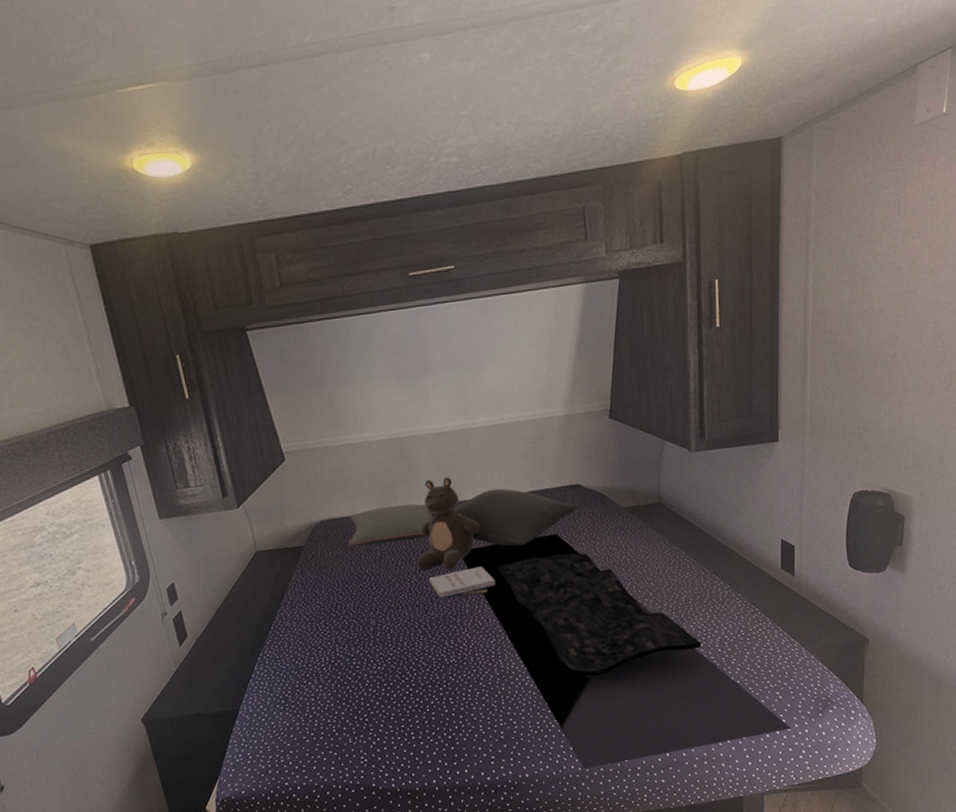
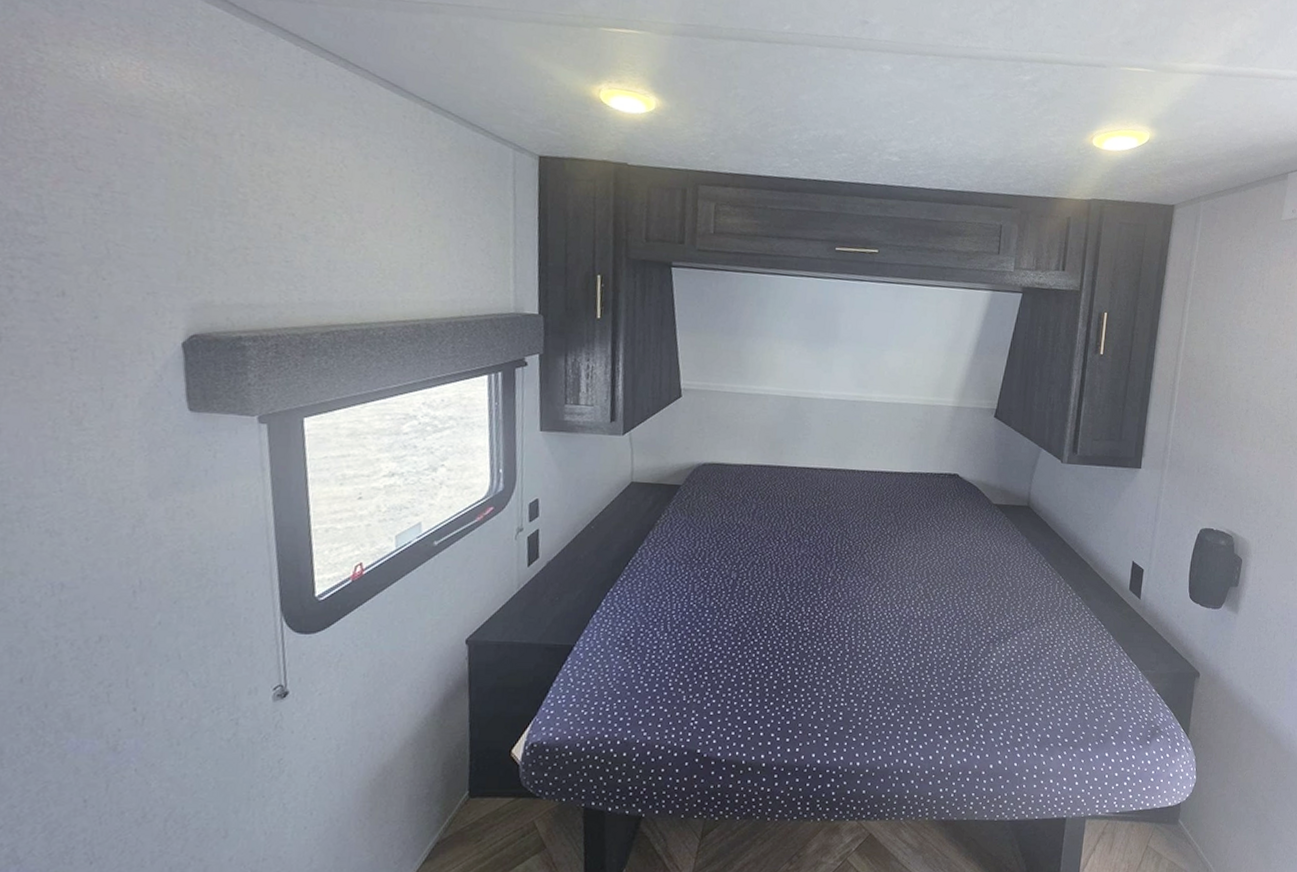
pillow: present [348,503,433,547] -> none [726,461,815,499]
teddy bear: present [416,477,480,571] -> none [788,442,857,536]
books: present [428,566,495,598] -> none [797,537,862,566]
pillow: present [453,488,578,547] -> none [835,463,953,524]
throw blanket: present [462,533,792,770] -> none [834,517,1120,766]

